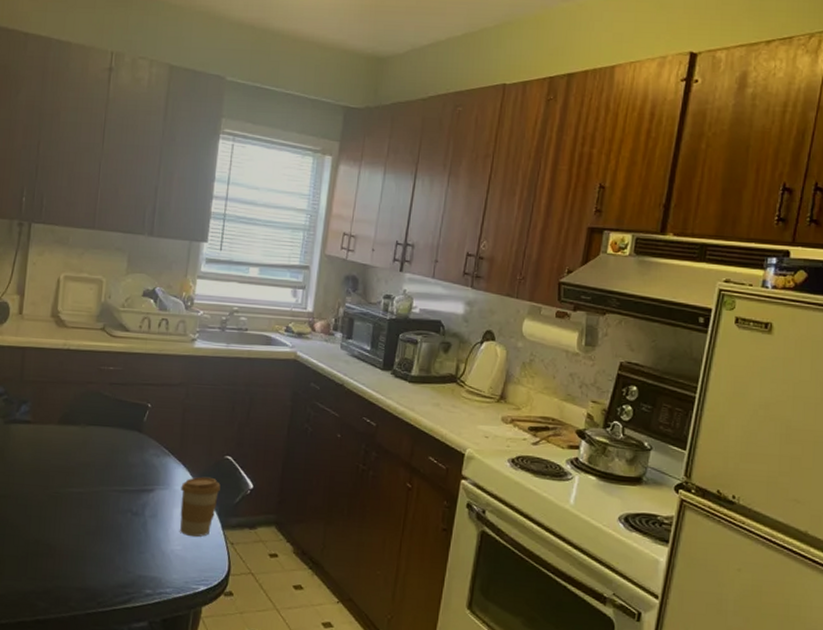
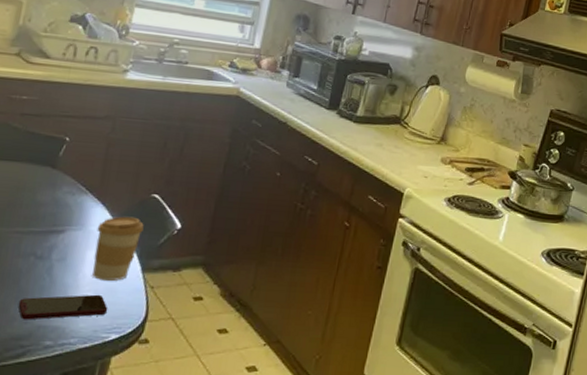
smartphone: none [121,548,196,570] -> present [18,294,108,320]

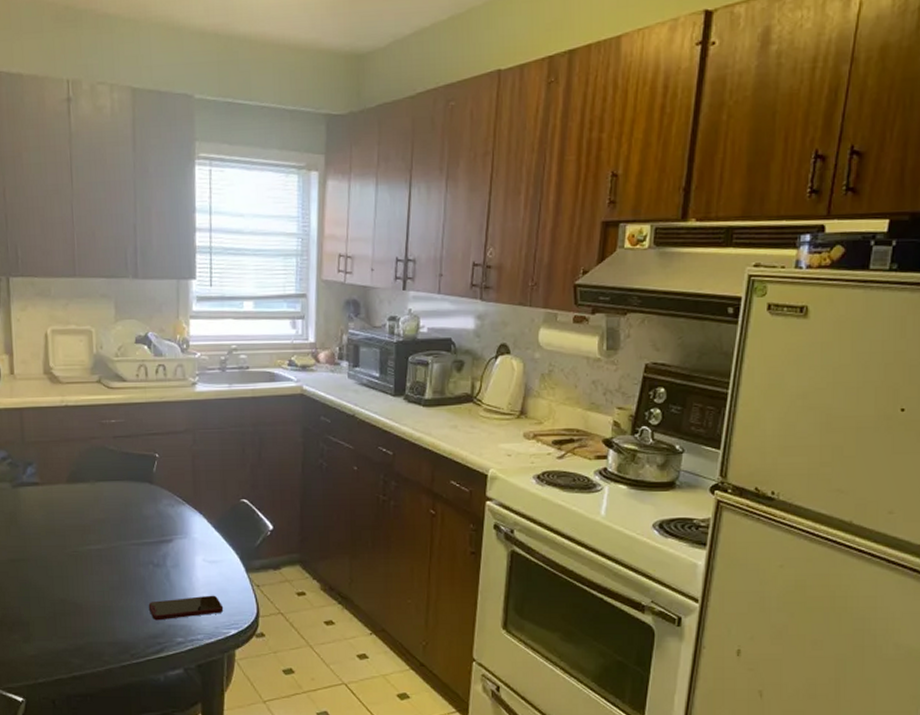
coffee cup: present [92,216,144,281] -> none [199,522,240,582]

